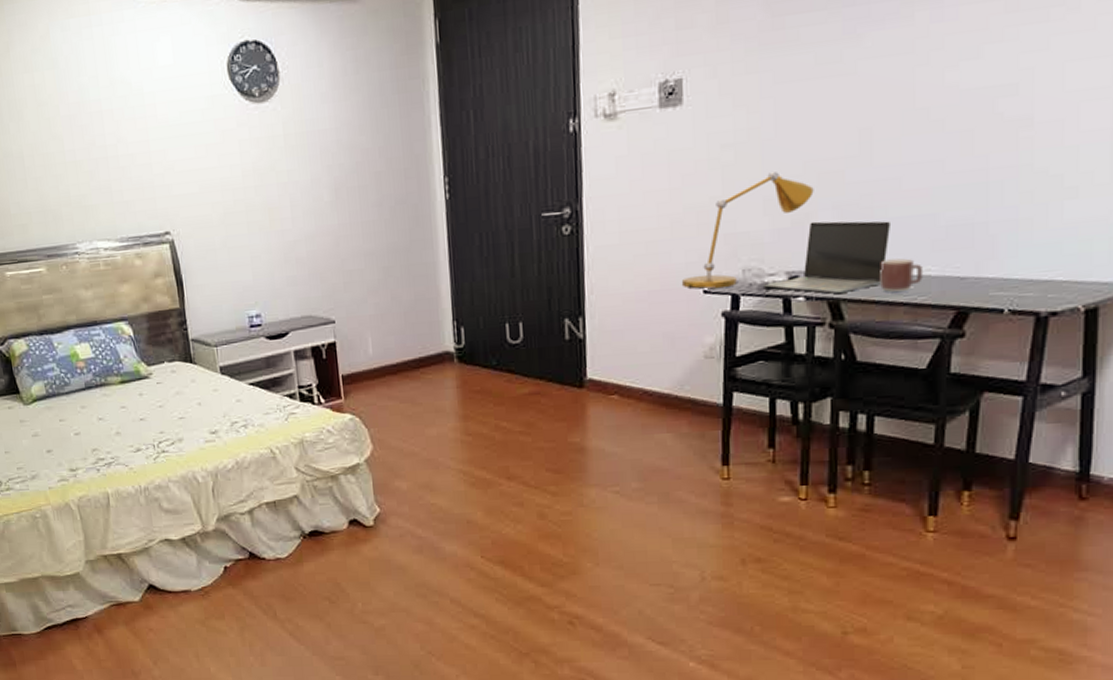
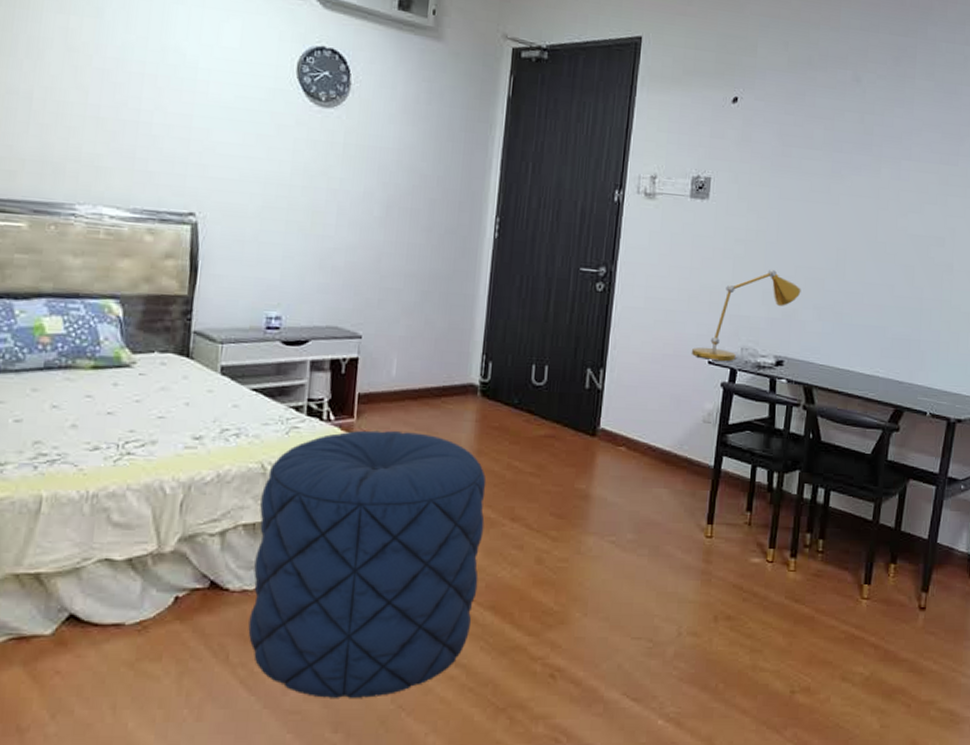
pouf: none [275,405,484,646] -> present [248,430,487,698]
laptop: present [764,221,892,294] -> none [756,317,855,382]
mug: present [880,258,923,292] -> none [843,358,874,387]

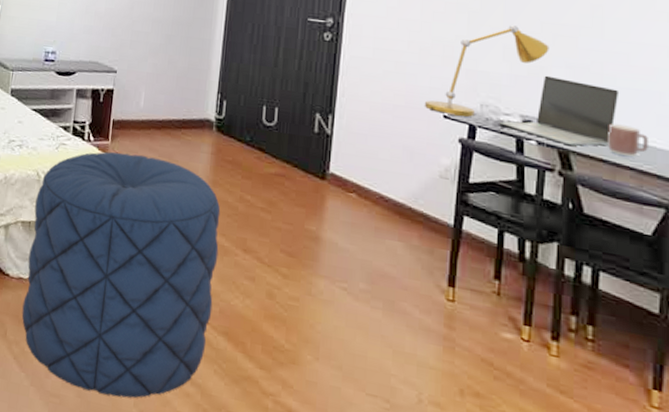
laptop: none [756,317,855,382] -> present [499,75,620,146]
mug: none [843,358,874,387] -> present [608,123,648,157]

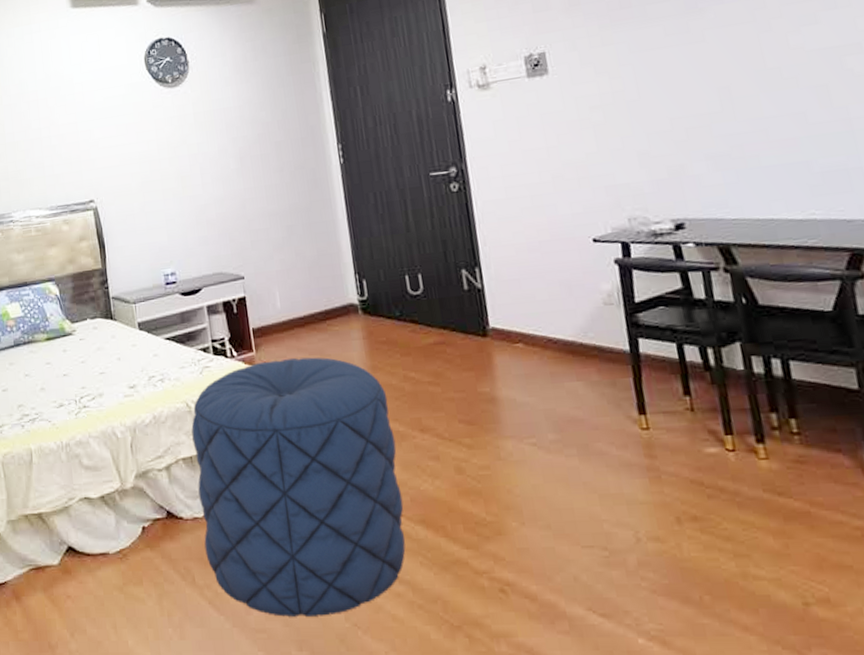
desk lamp: present [424,25,549,118] -> none [570,129,685,239]
laptop: present [499,75,620,146] -> none [651,169,769,240]
mug: present [608,123,648,157] -> none [762,203,809,236]

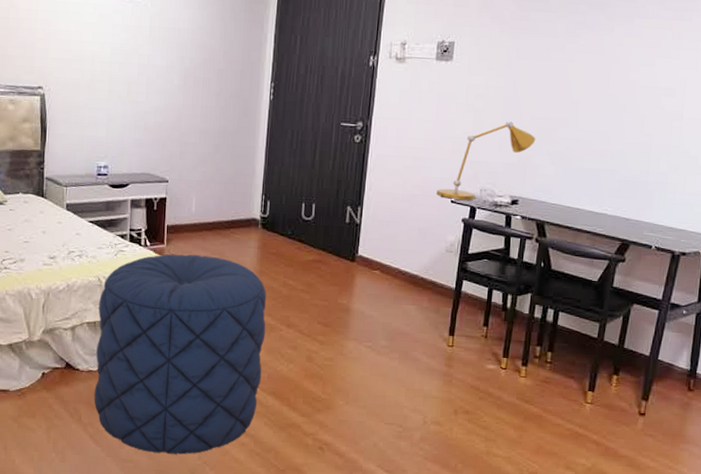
desk lamp: none [570,129,685,239] -> present [436,121,536,201]

